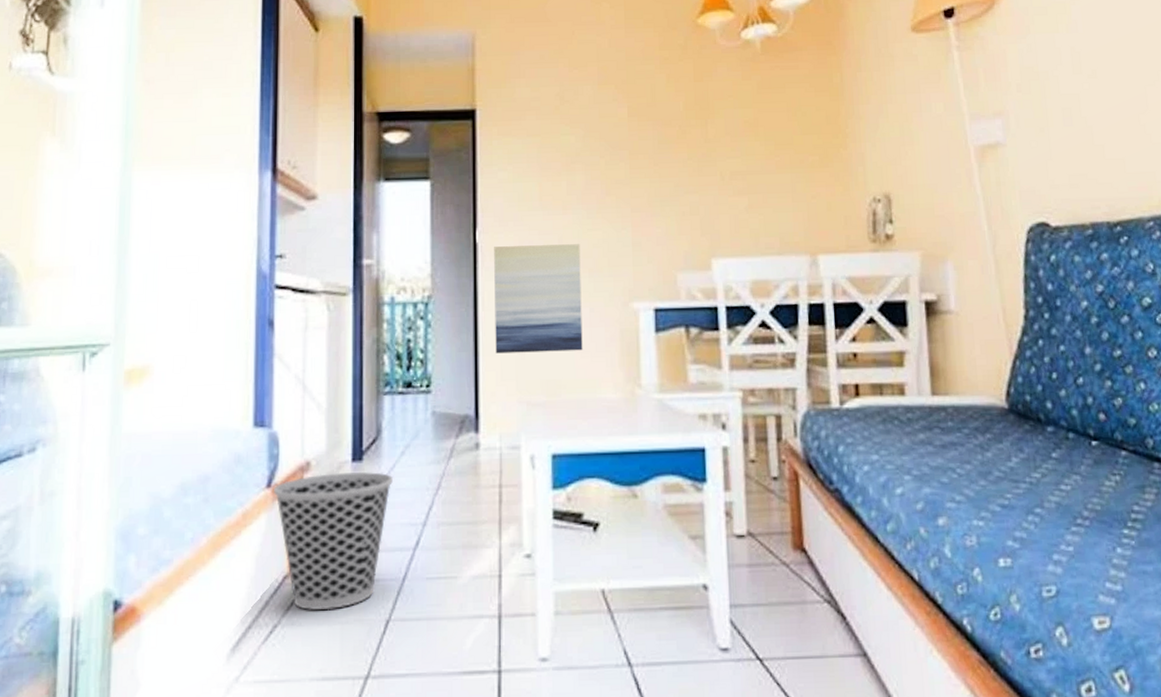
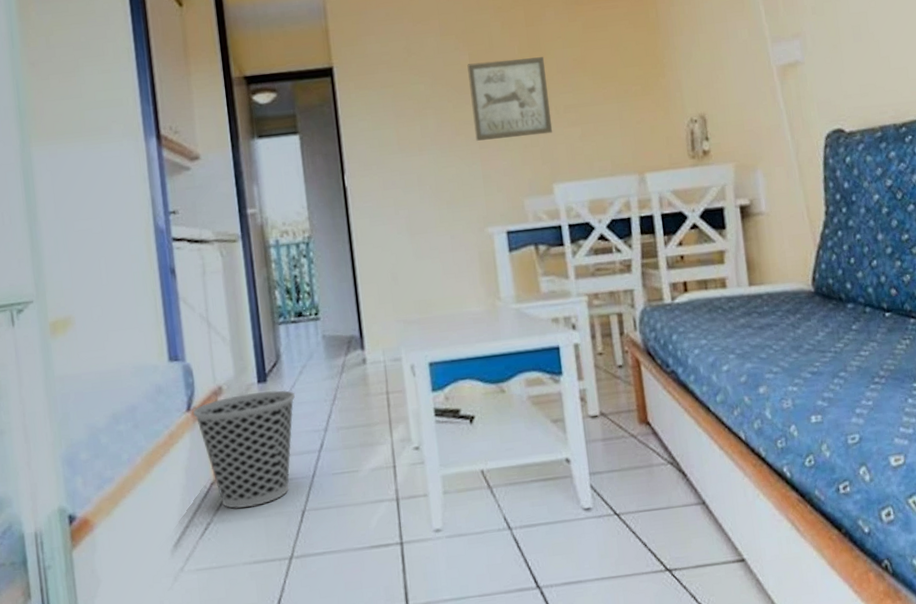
wall art: present [494,244,583,354] -> none [361,180,448,282]
wall art: none [625,116,716,203] -> present [467,57,553,141]

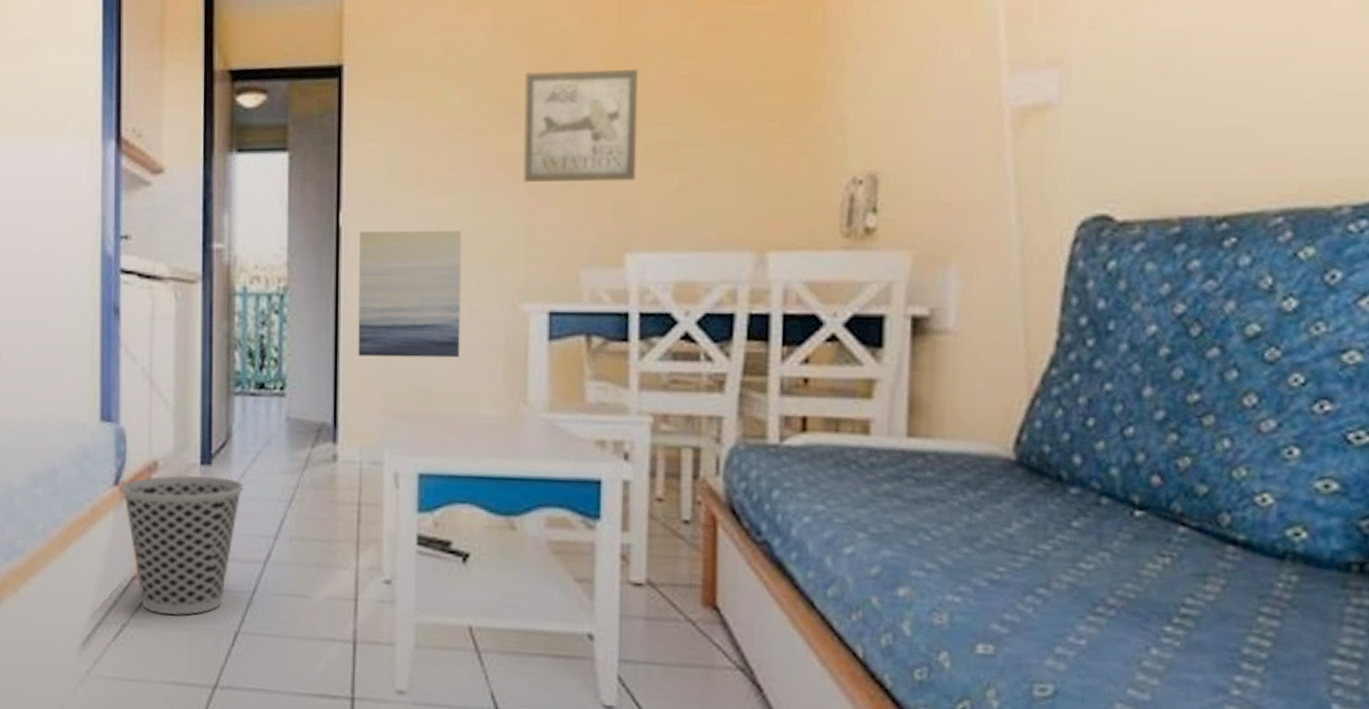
wall art: none [361,180,448,282] -> present [358,231,462,358]

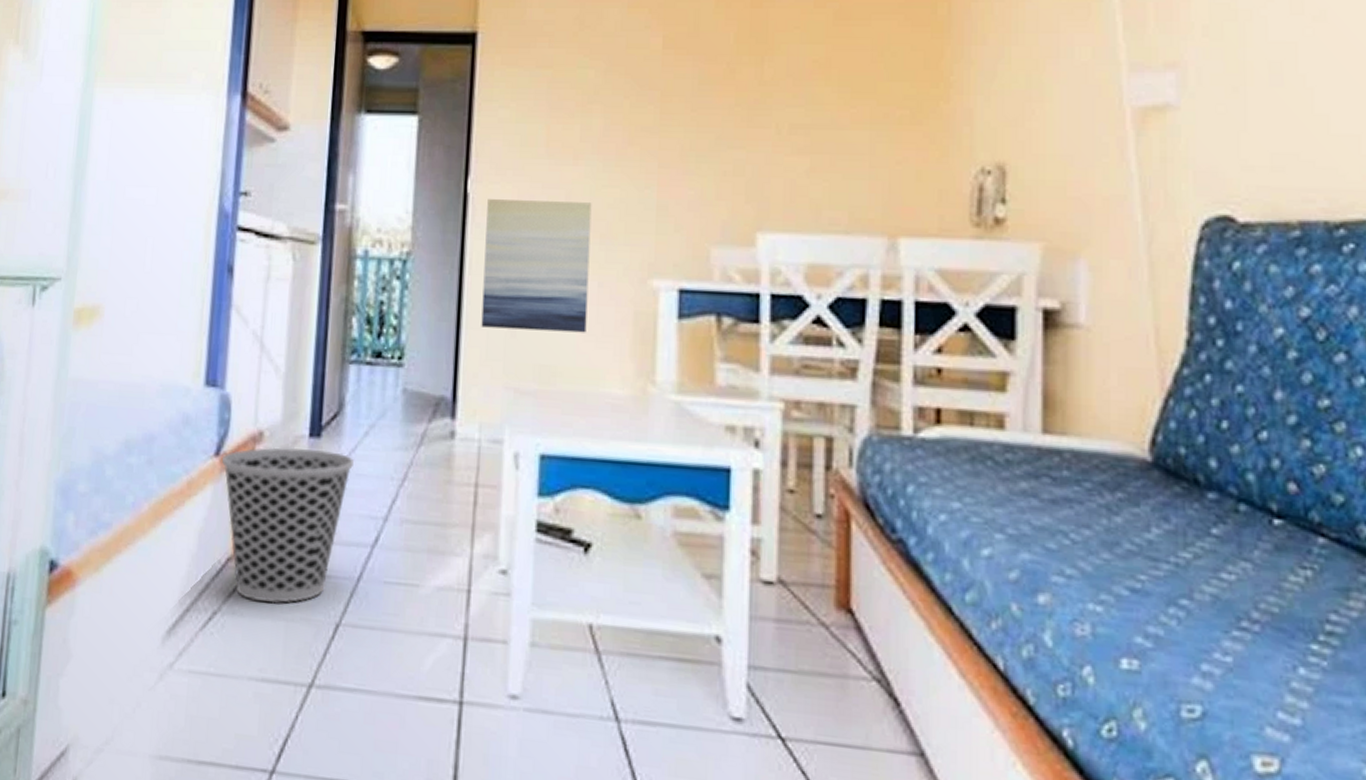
wall art: present [523,70,639,182] -> none [655,49,771,161]

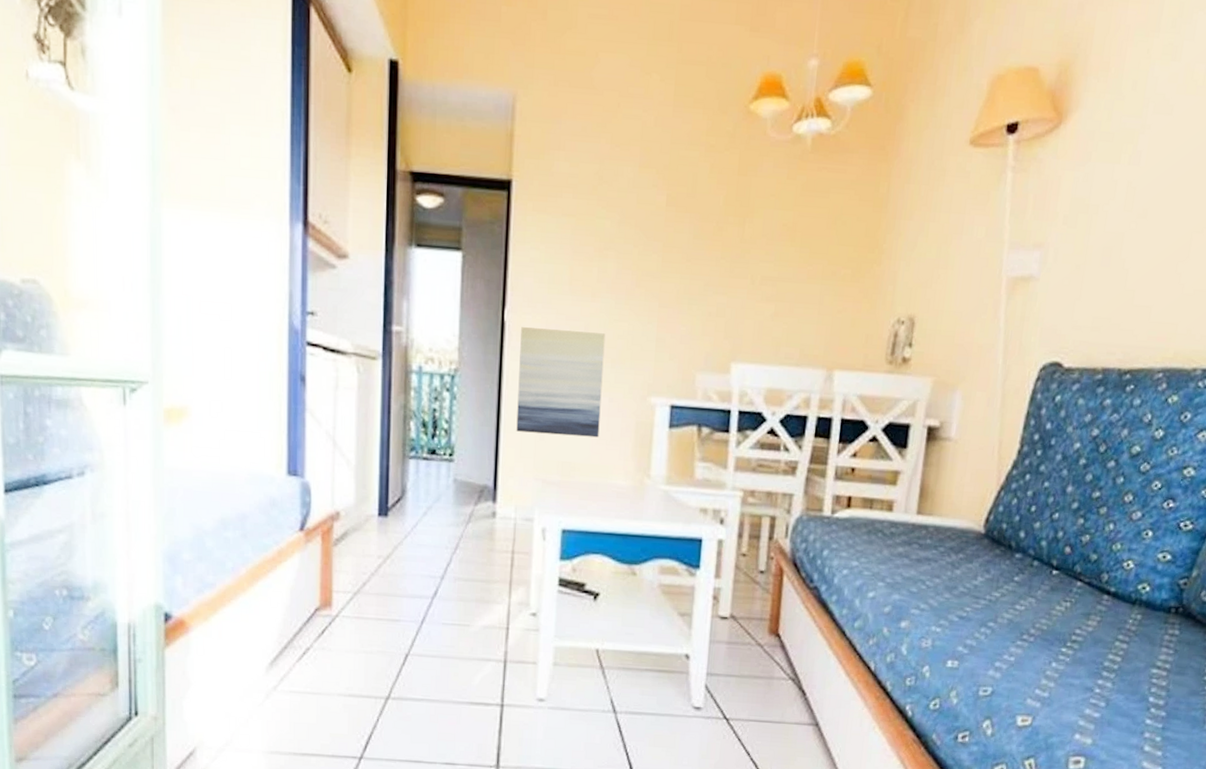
wastebasket: present [222,447,353,604] -> none [306,524,415,641]

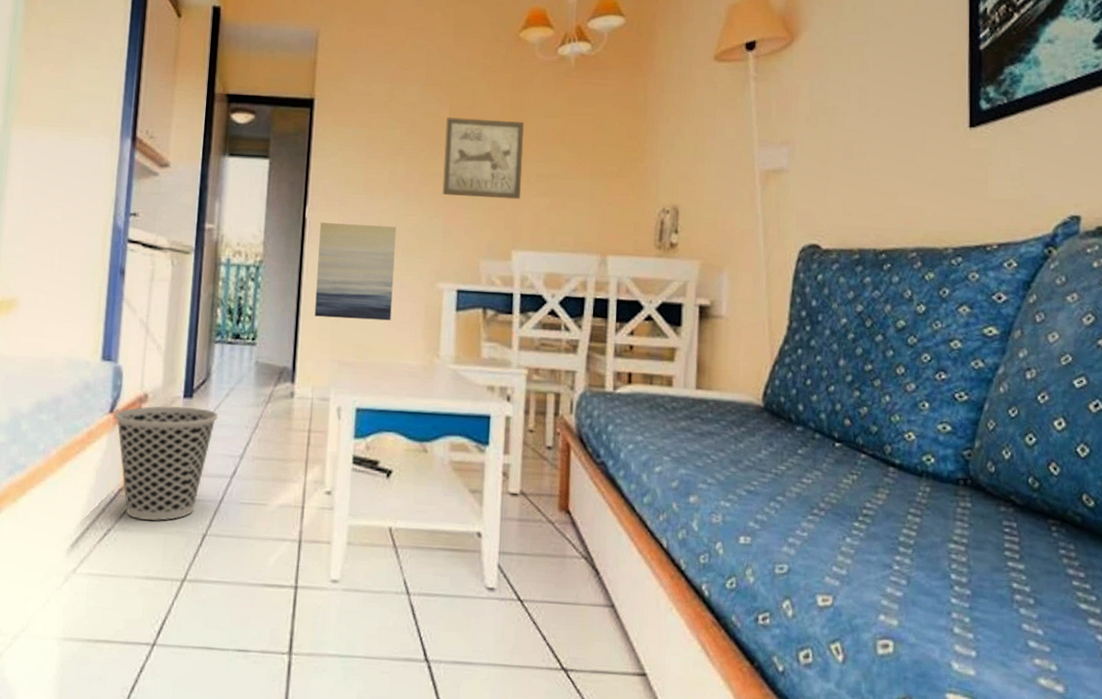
wastebasket: none [306,524,415,641] -> present [115,405,217,521]
wall art: none [657,206,750,305] -> present [442,117,524,200]

